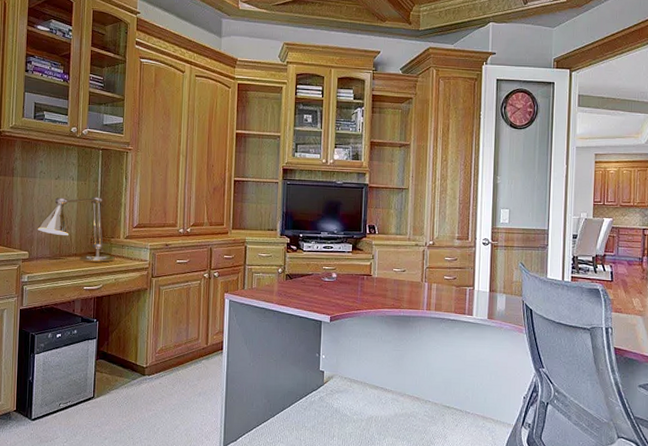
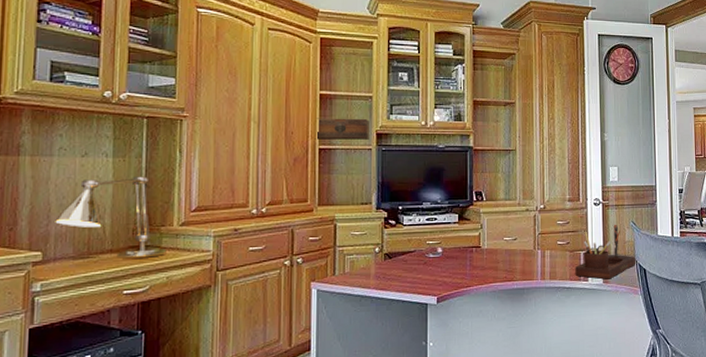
decorative box: none [231,153,277,174] -> present [315,118,369,140]
desk organizer: none [460,264,523,316] -> present [575,224,636,280]

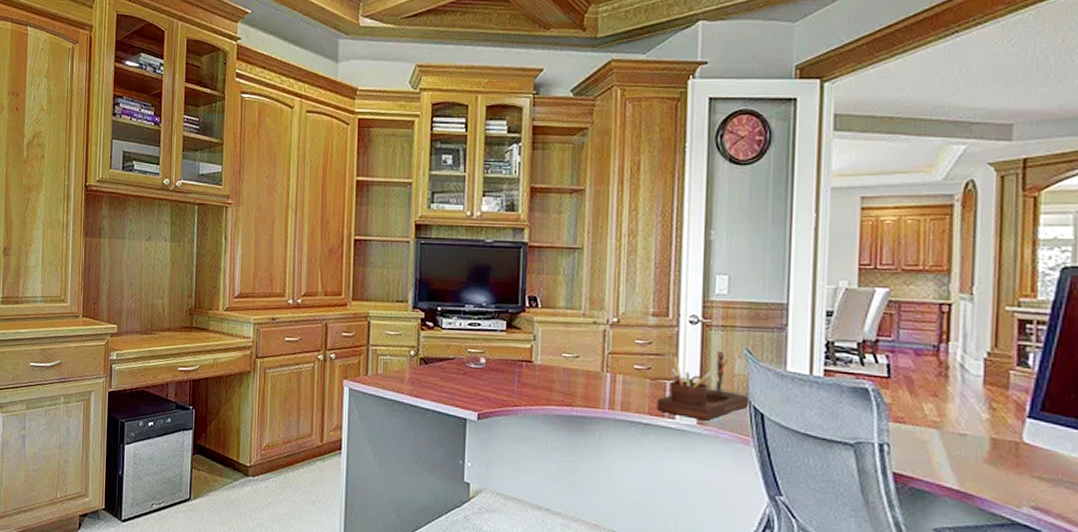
desk lamp: present [55,176,167,259] -> none [126,261,214,339]
decorative box: present [315,118,369,140] -> none [350,206,408,231]

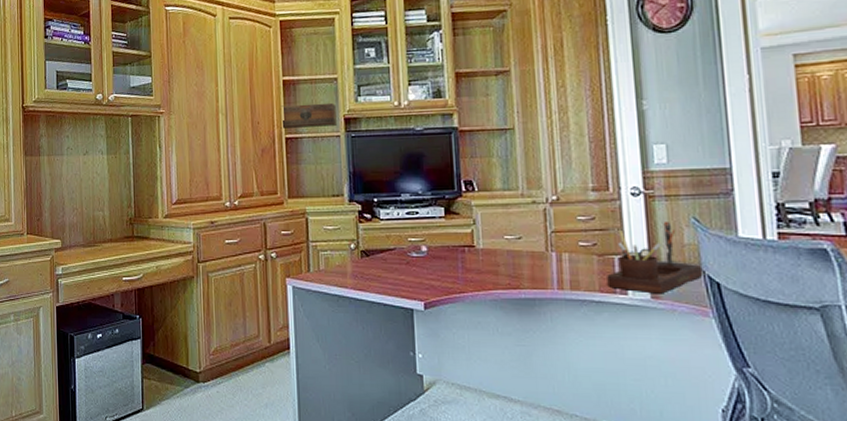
decorative box: none [350,206,408,231] -> present [280,102,337,129]

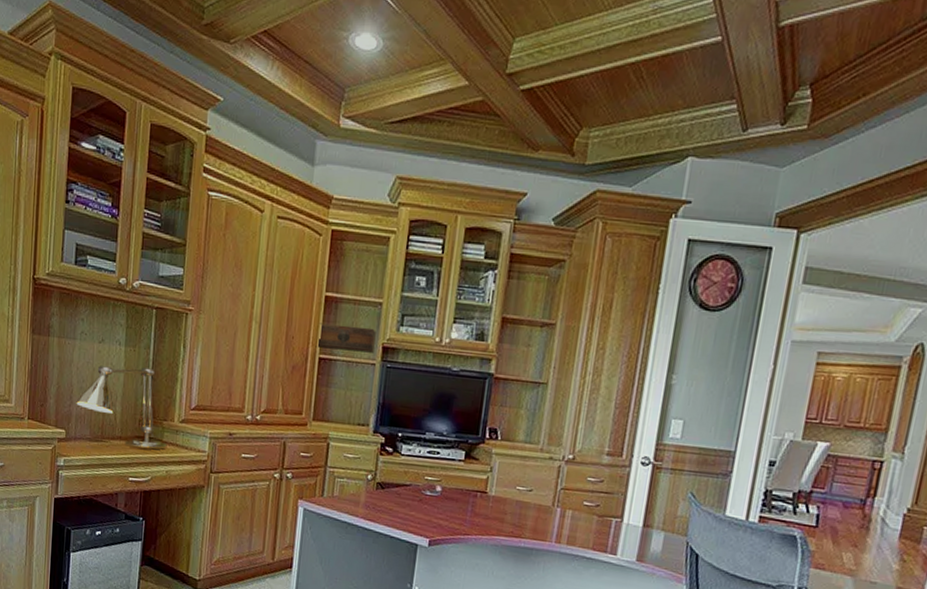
desk lamp: none [68,171,155,248] -> present [76,366,167,450]
desk organizer: present [607,220,704,294] -> none [600,492,688,558]

